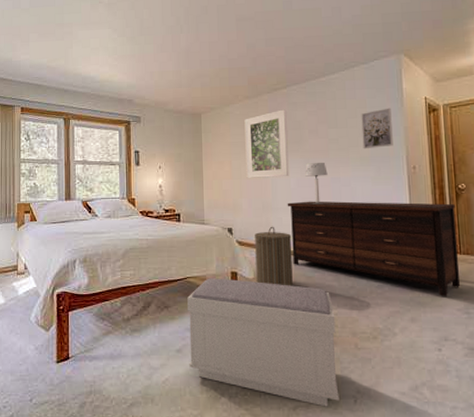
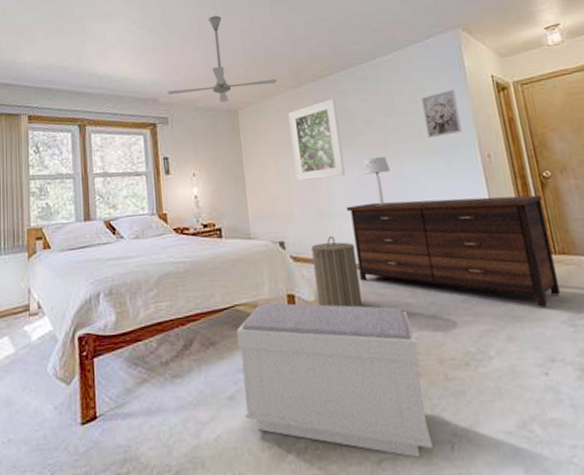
ceiling fan: none [142,29,237,106] -> present [168,15,277,102]

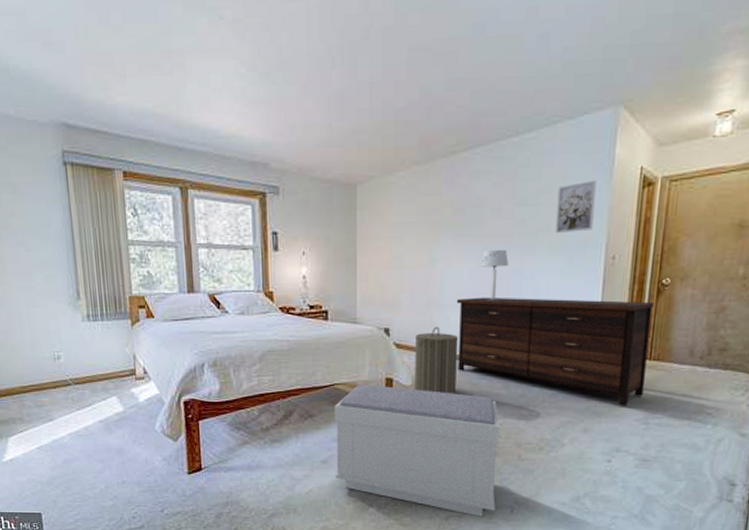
ceiling fan: present [168,15,277,102] -> none [280,62,404,173]
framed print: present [288,98,346,182] -> none [410,180,465,270]

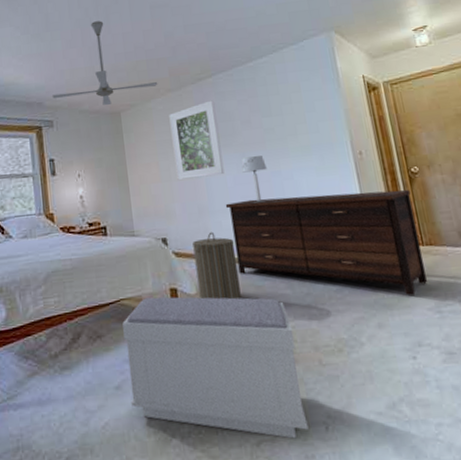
ceiling fan: none [280,62,404,173] -> present [52,21,158,105]
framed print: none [410,180,465,270] -> present [169,100,225,181]
wall art: present [555,180,597,234] -> none [296,89,335,138]

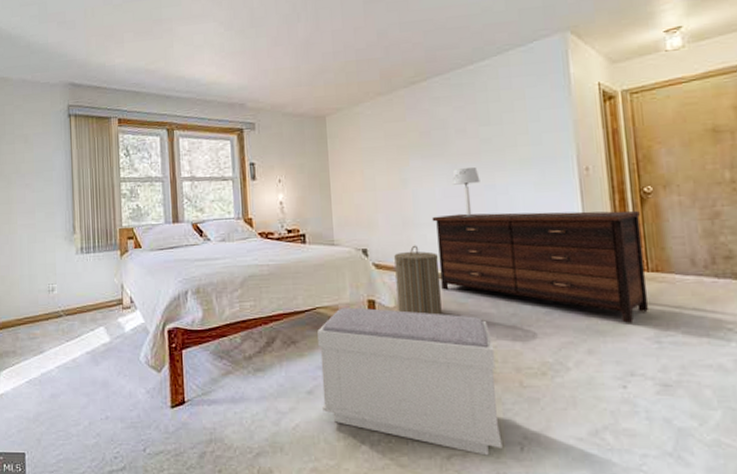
ceiling fan: present [52,21,158,105] -> none [255,16,368,108]
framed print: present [169,100,225,181] -> none [377,106,433,191]

